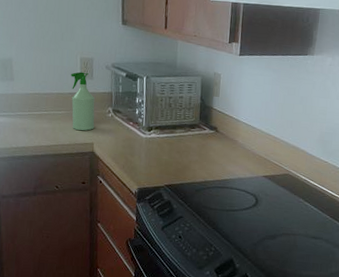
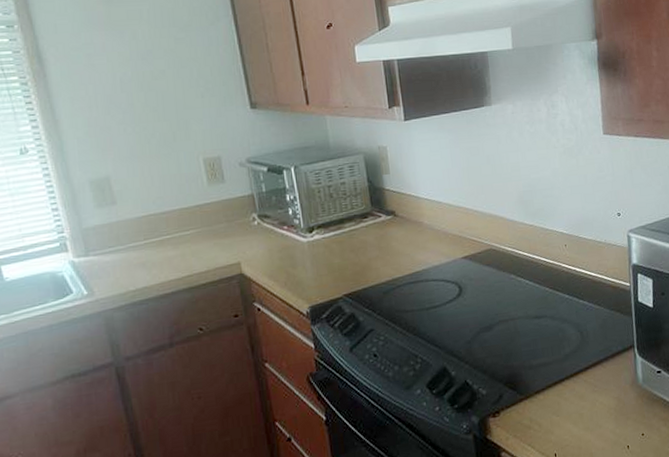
spray bottle: present [71,71,95,131] -> none [194,175,238,251]

